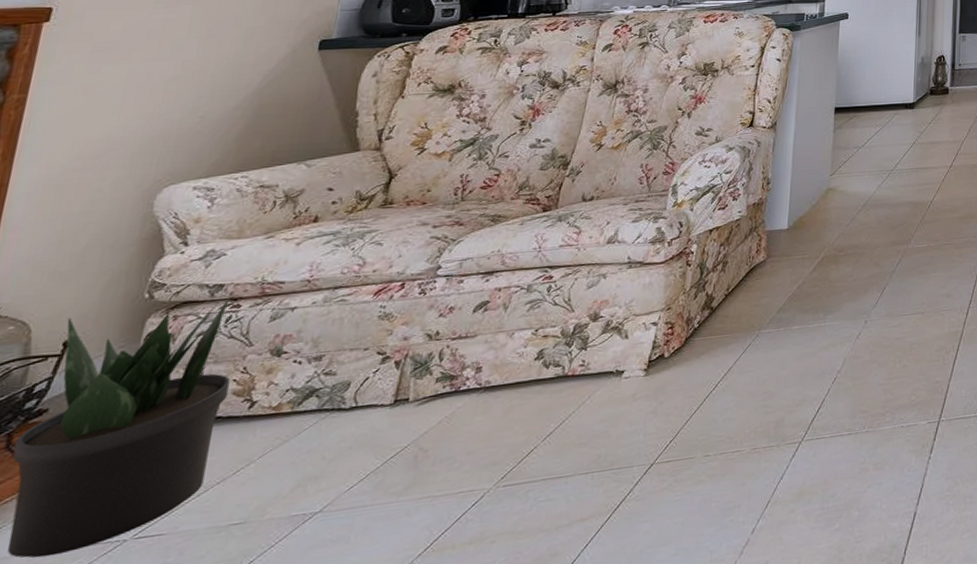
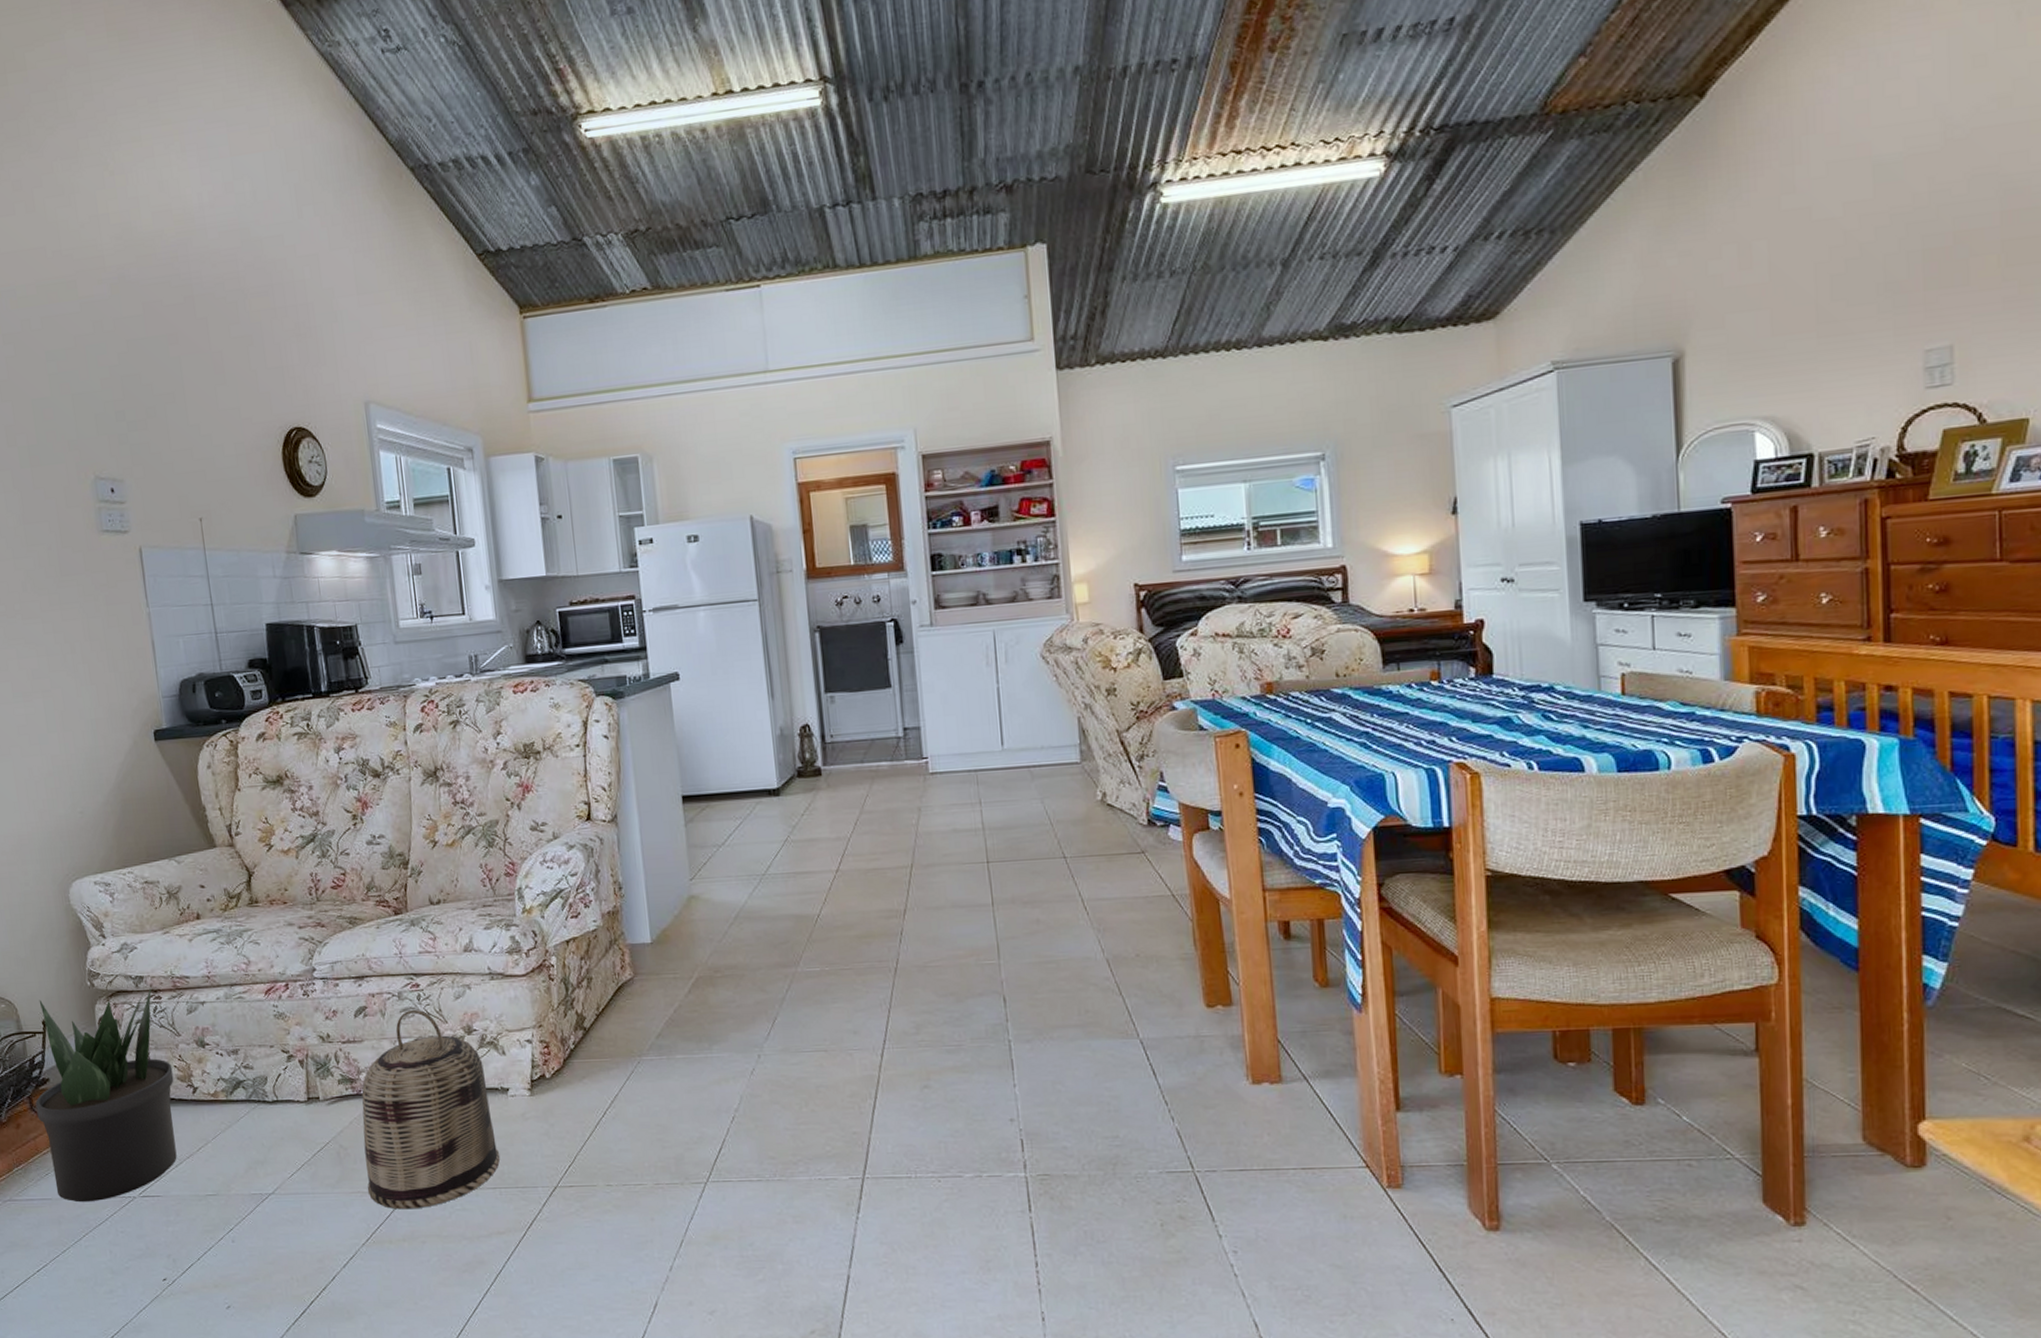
basket: none [440,300,603,510] -> present [361,1009,501,1210]

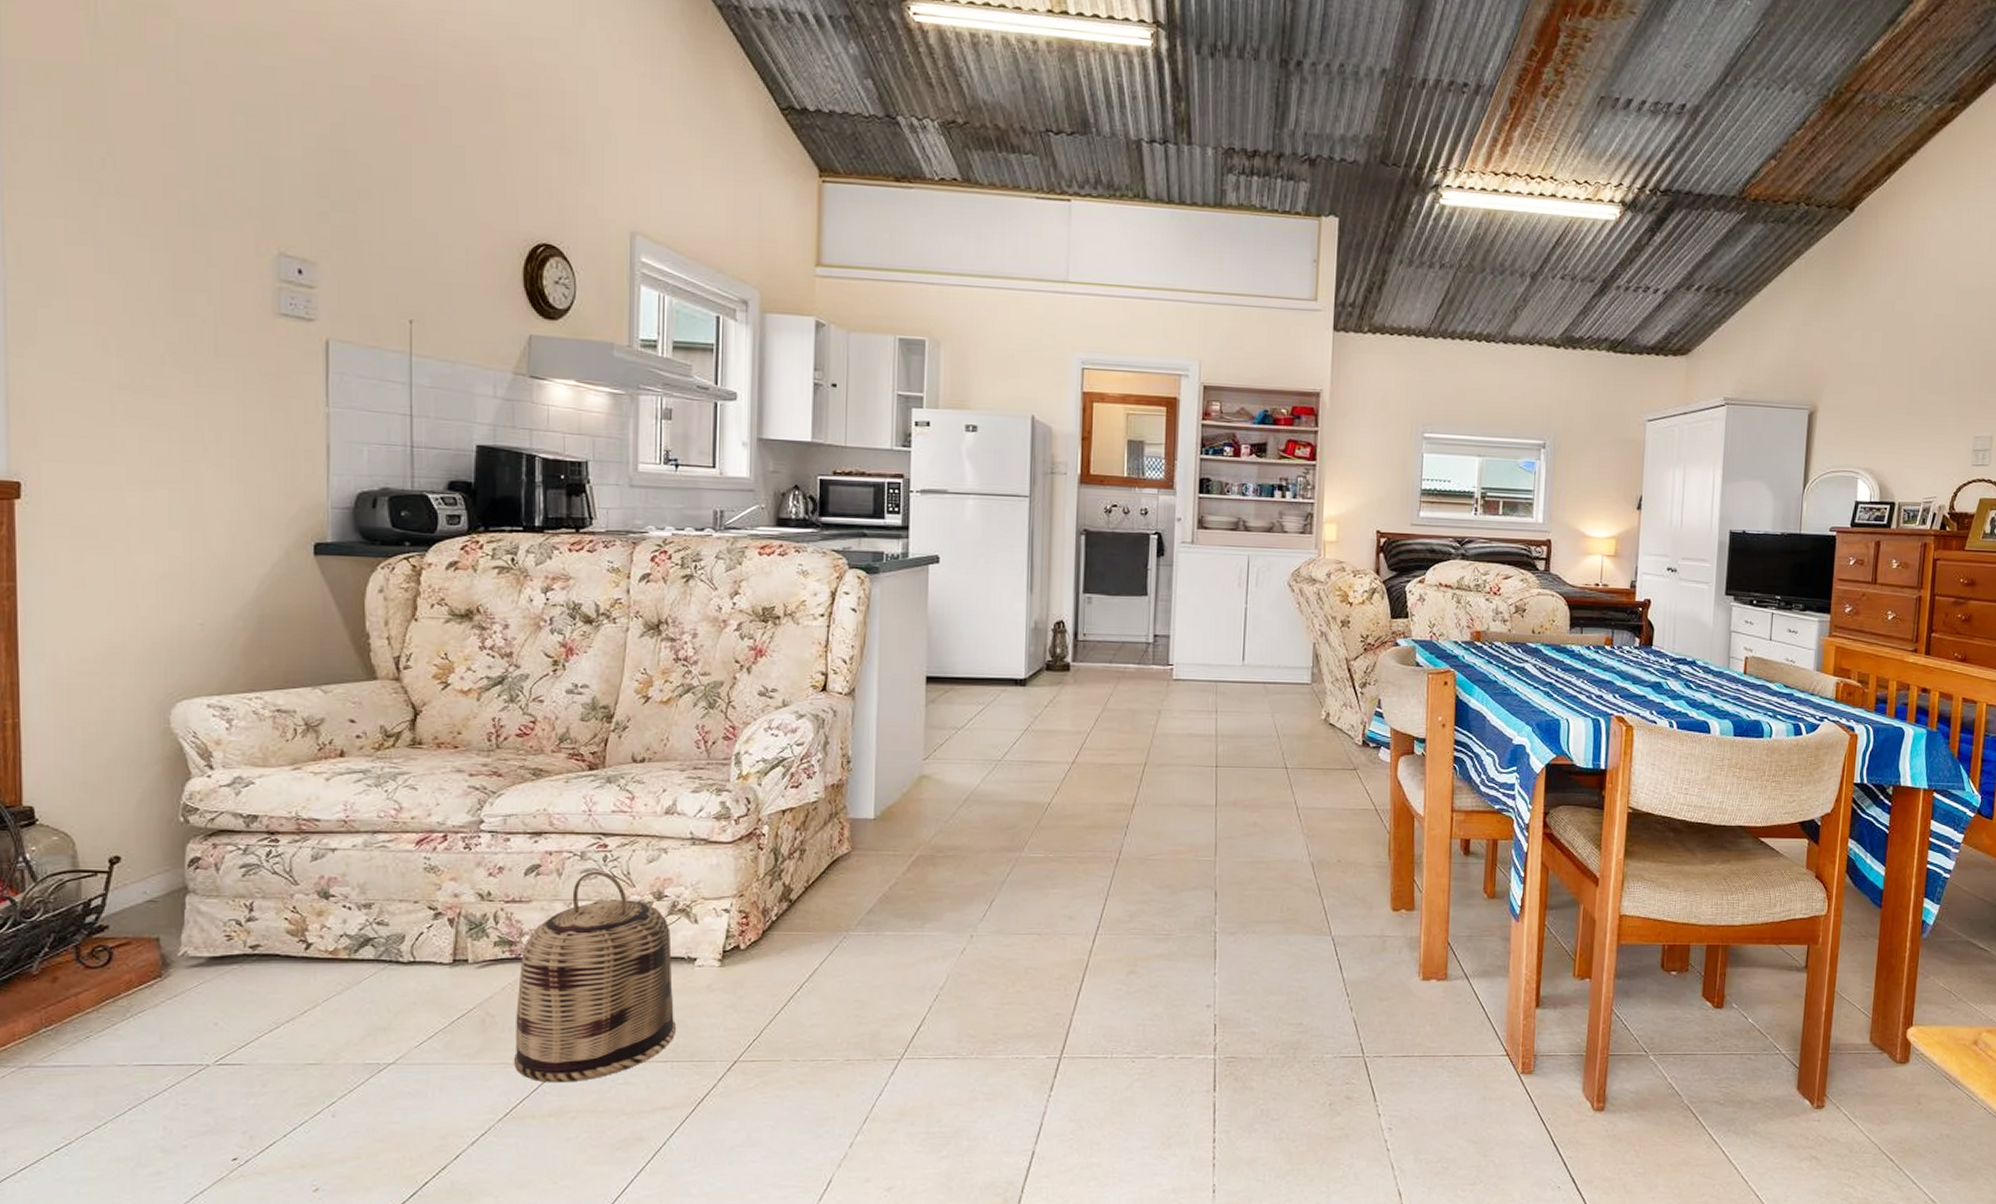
planter: present [35,988,177,1203] -> none [84,830,282,1070]

